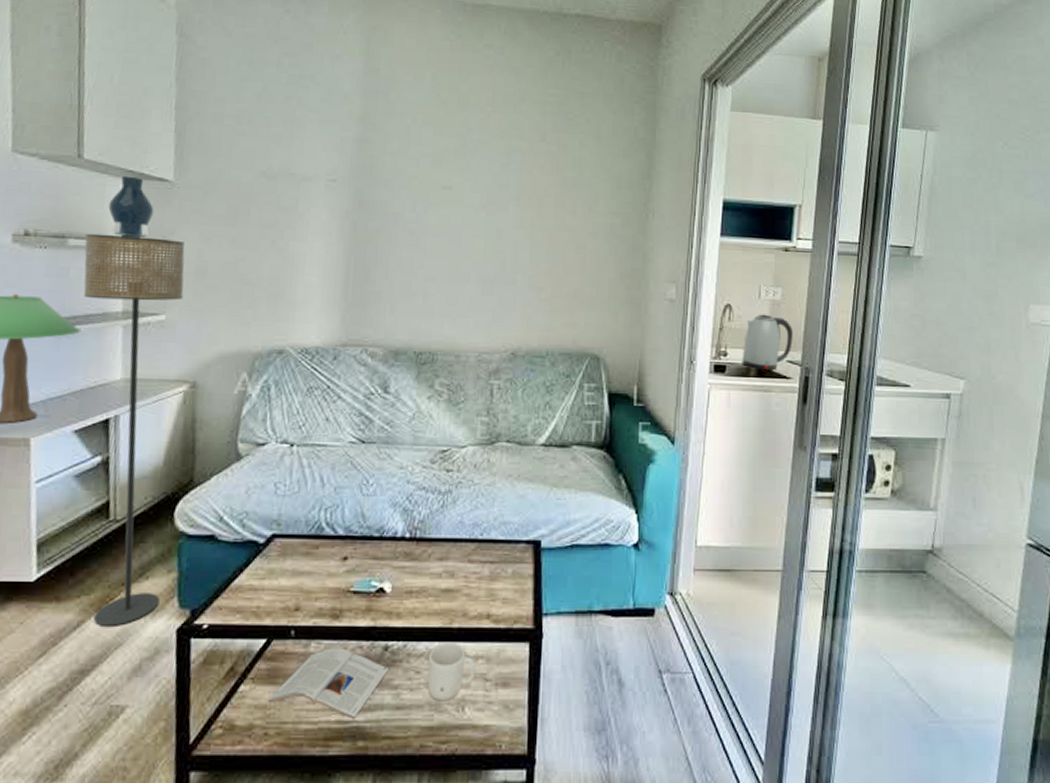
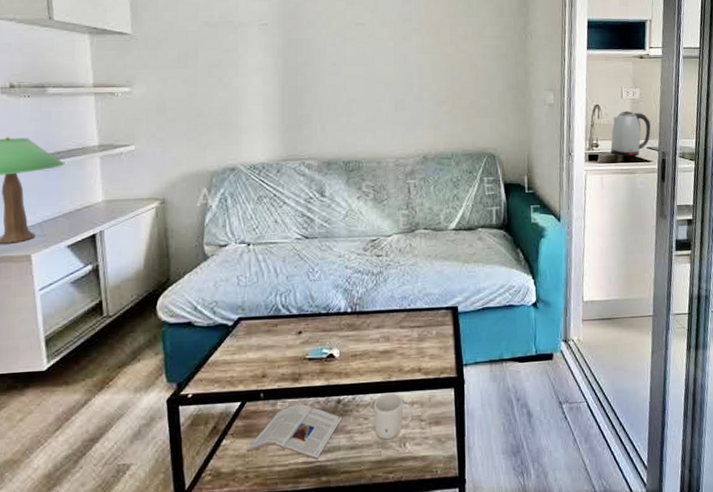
floor lamp: present [83,233,185,628] -> none [61,82,151,403]
vase: present [108,175,154,239] -> none [78,32,118,84]

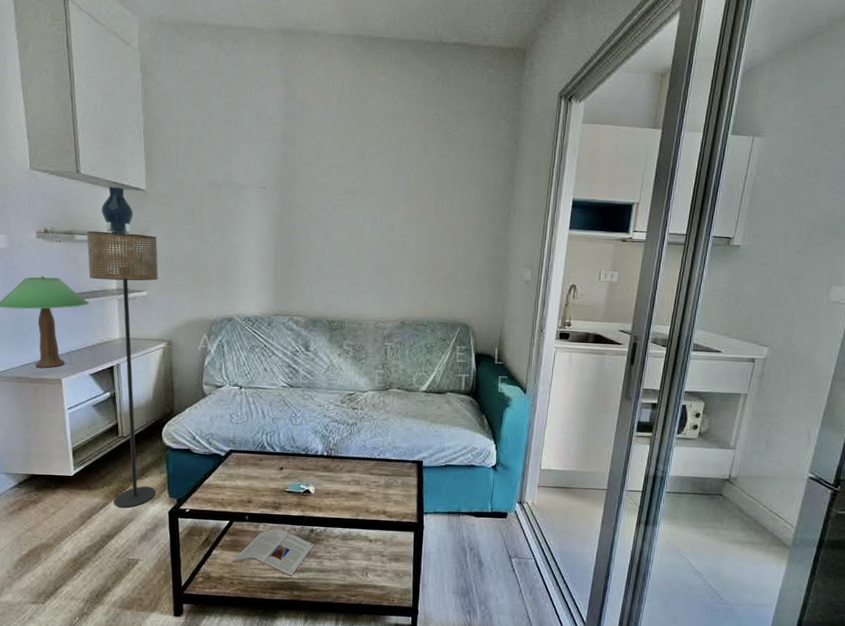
floor lamp: none [61,82,151,403] -> present [87,230,159,509]
vase: none [78,32,118,84] -> present [101,186,134,234]
mug: present [373,392,413,440] -> none [341,529,376,569]
kettle: present [610,111,651,157] -> none [582,293,626,338]

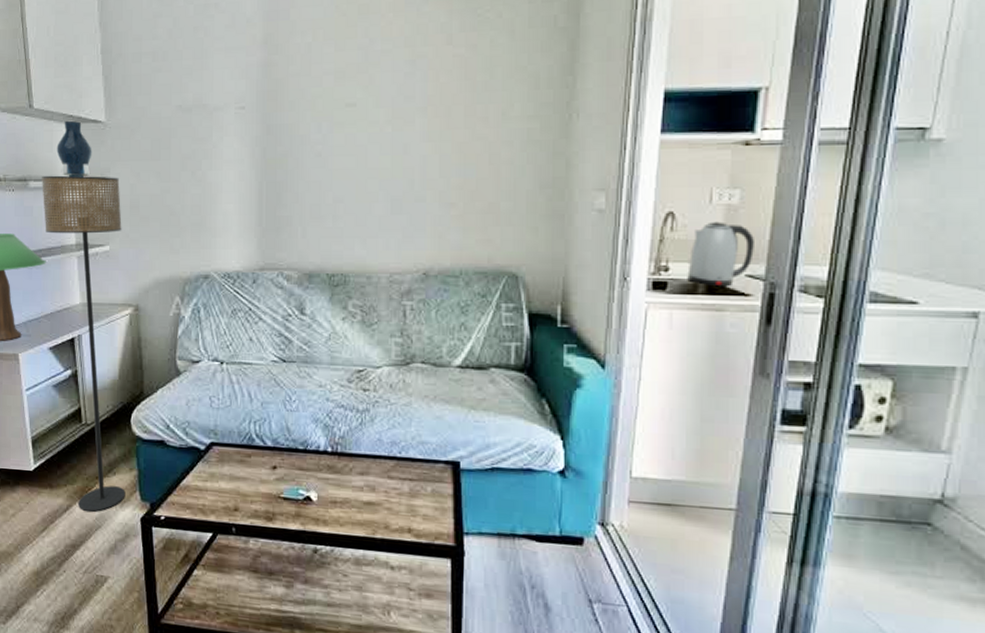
magazine: present [233,529,315,577] -> none [218,546,319,611]
kettle: none [582,293,626,338] -> present [687,221,754,287]

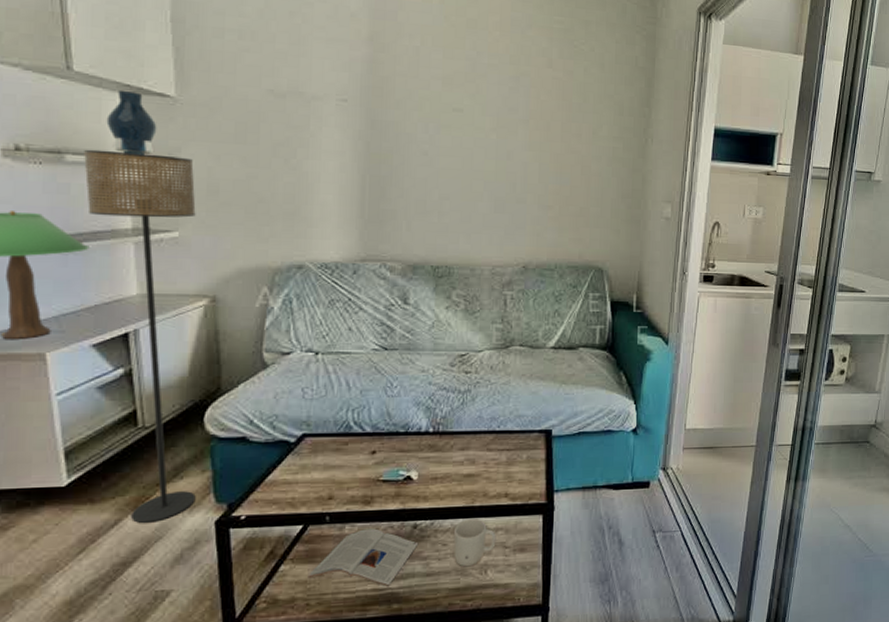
magazine: none [218,546,319,611] -> present [309,528,419,588]
mug: none [354,550,400,604] -> present [453,518,496,567]
kettle: present [687,221,754,287] -> none [727,231,771,280]

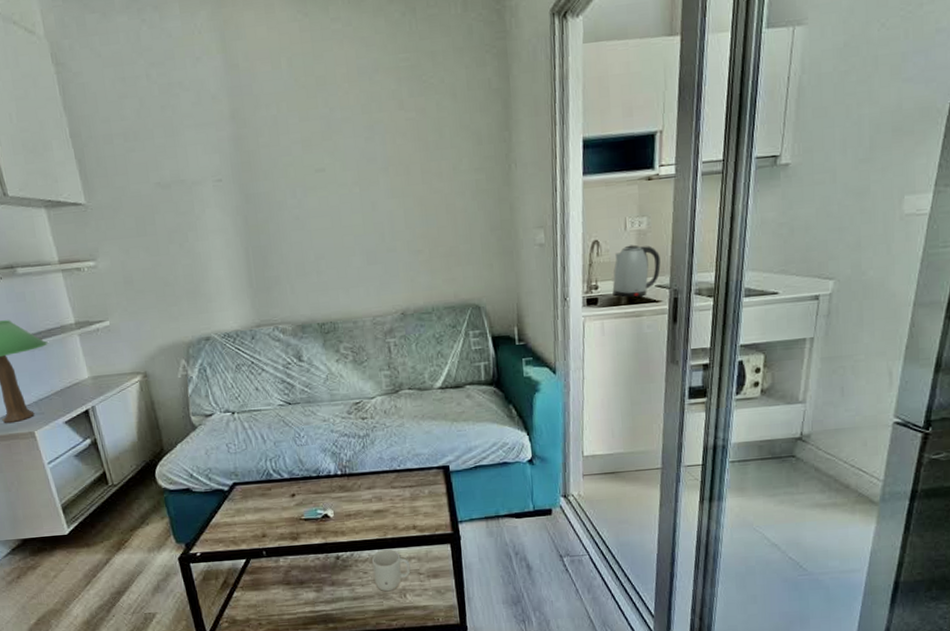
floor lamp: present [84,149,196,524] -> none [29,255,161,562]
vase: present [106,90,157,155] -> none [39,205,78,261]
magazine: present [309,528,419,588] -> none [257,560,343,610]
kettle: none [727,231,771,280] -> present [612,244,661,298]

